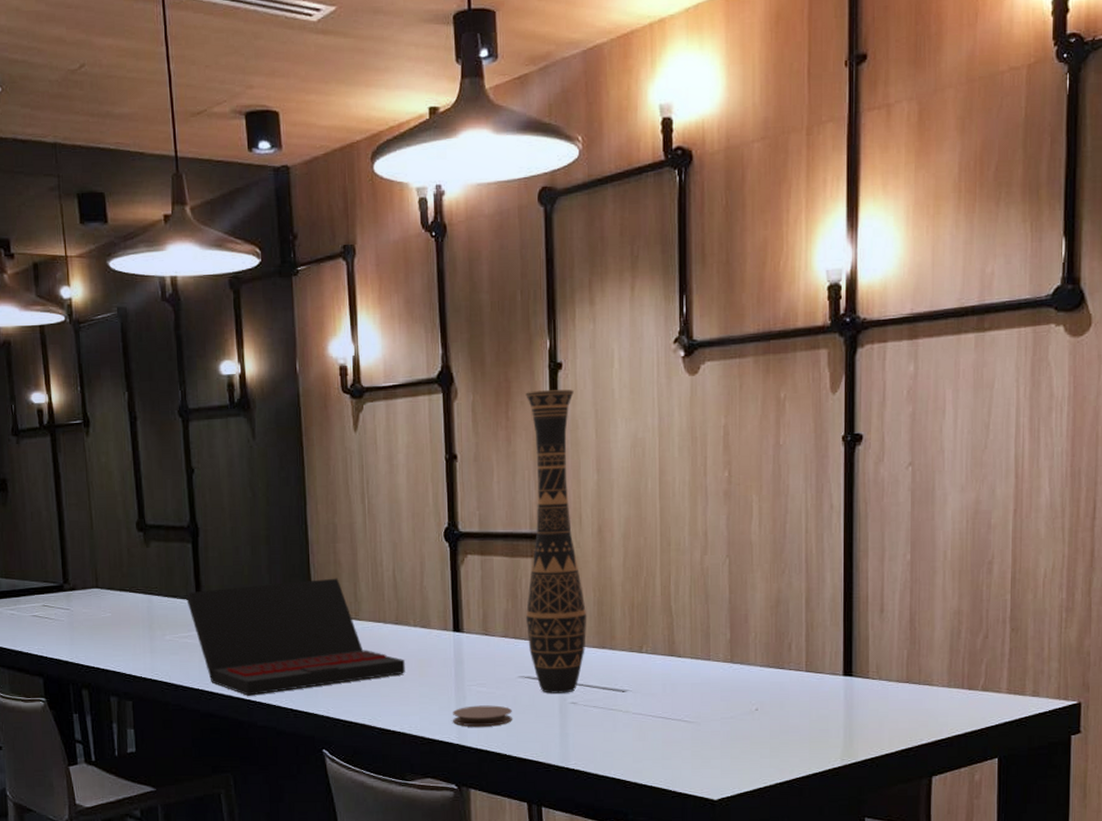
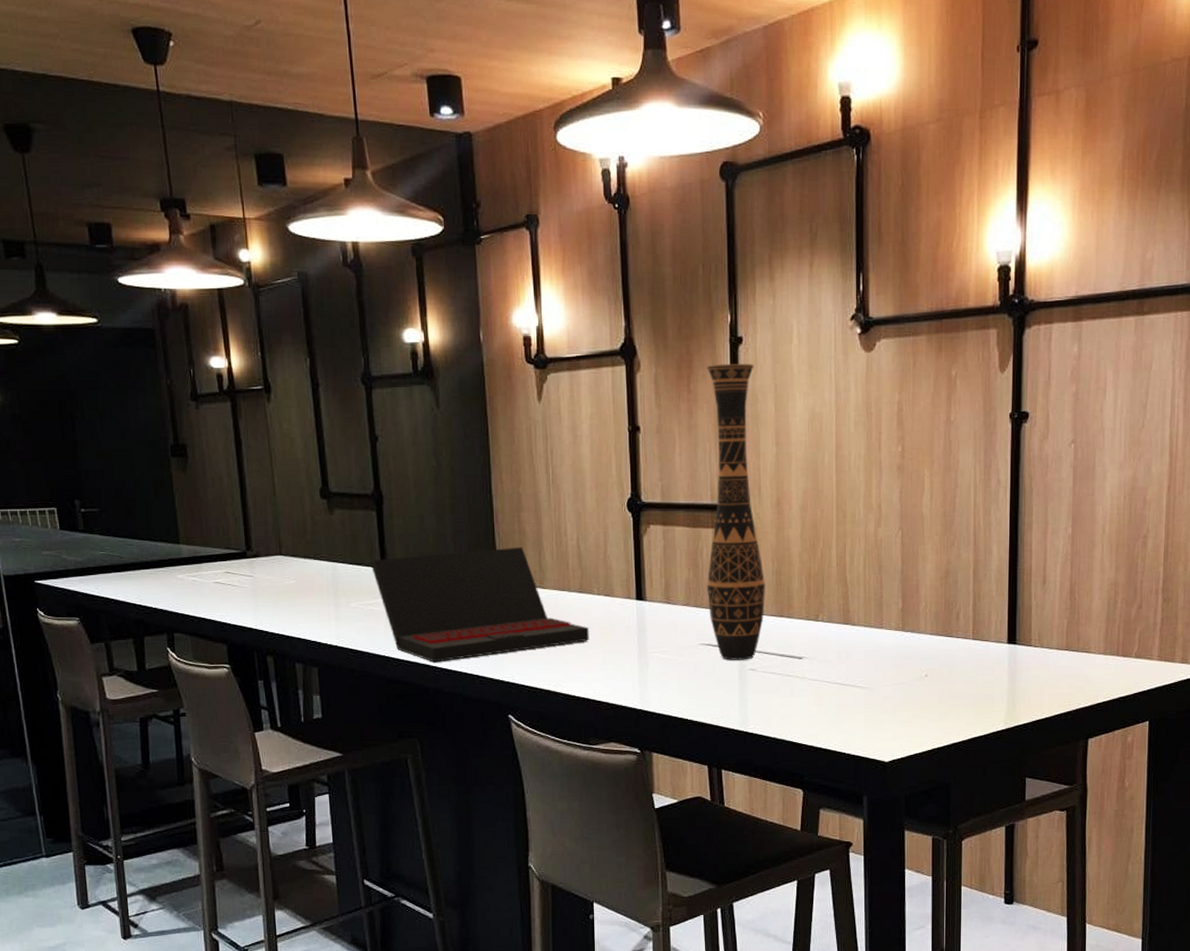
coaster: present [452,705,512,727] -> none [635,672,693,693]

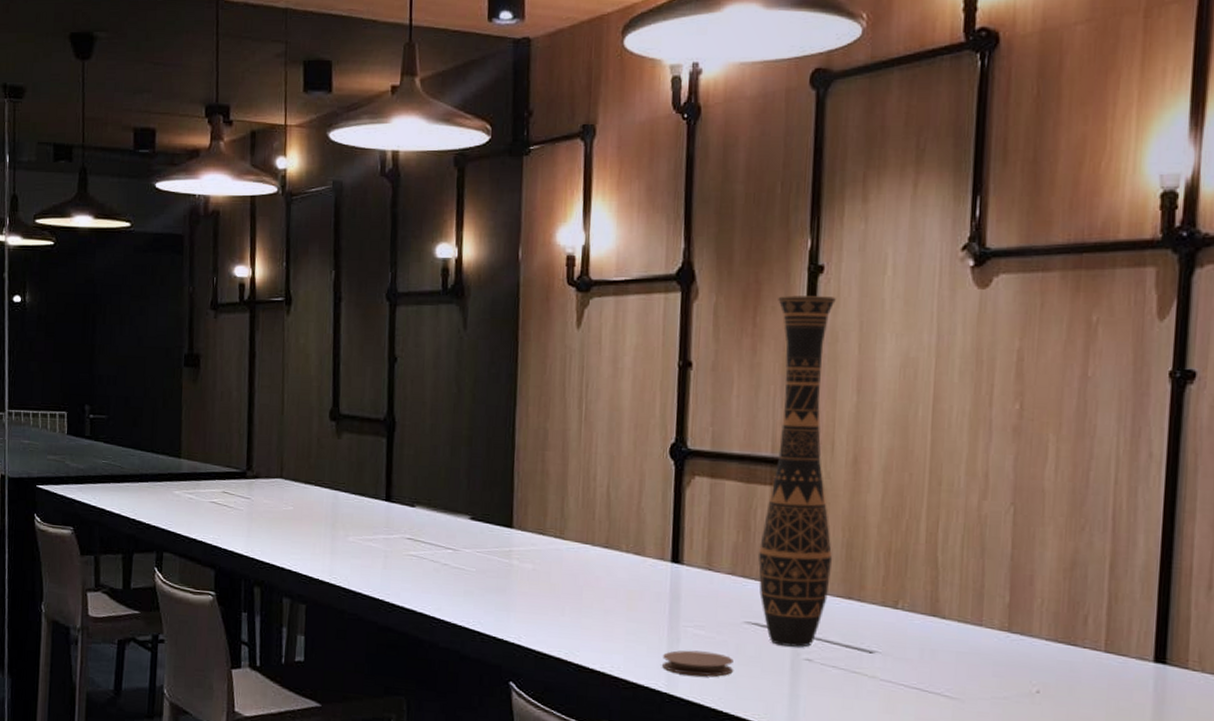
laptop: present [371,547,589,663] -> none [375,489,612,613]
coaster: none [635,672,693,693] -> present [662,650,734,677]

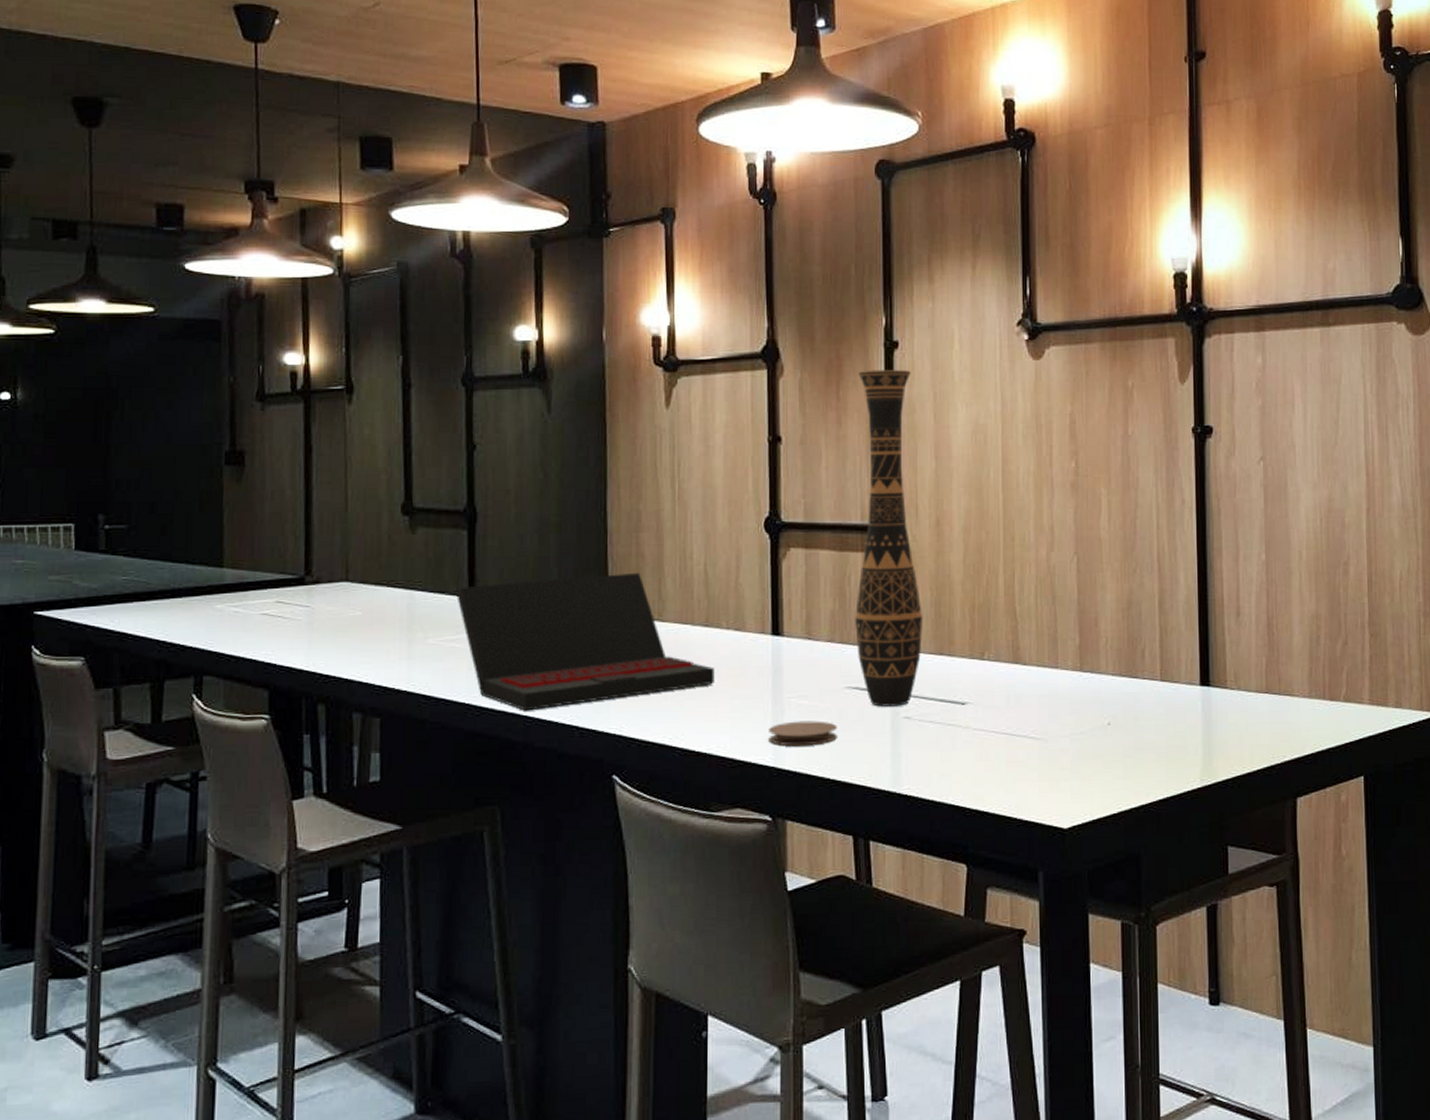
laptop: none [375,489,612,613] -> present [456,572,715,711]

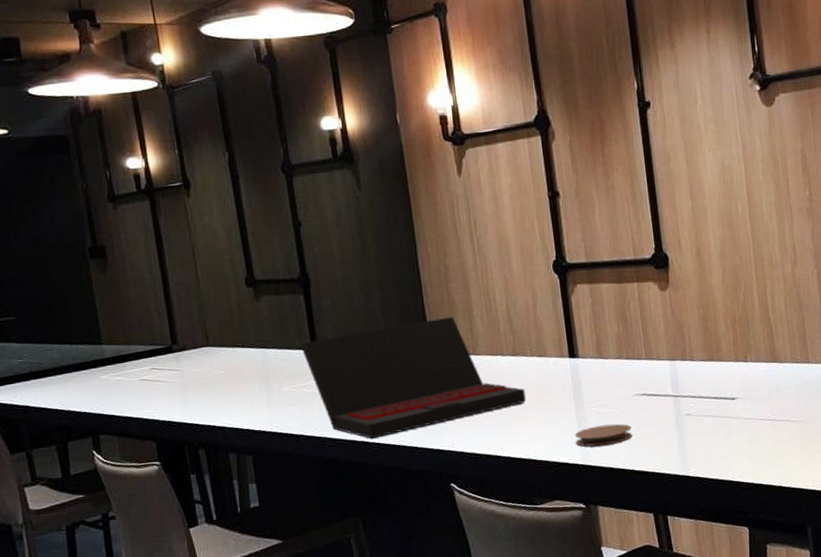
decorative vase: present [854,370,924,707] -> none [618,125,695,408]

